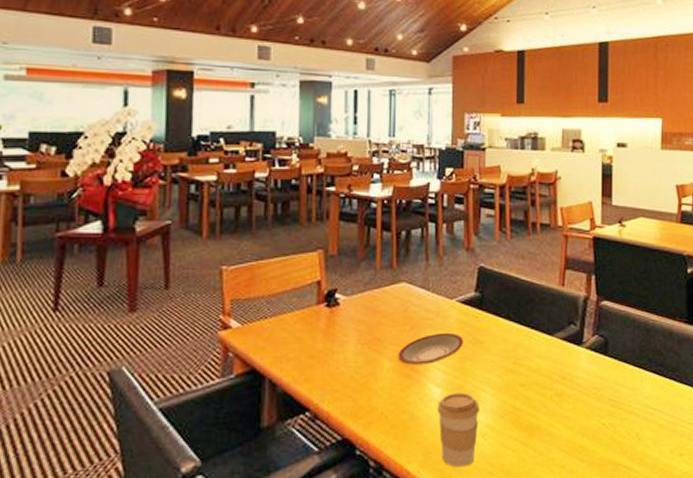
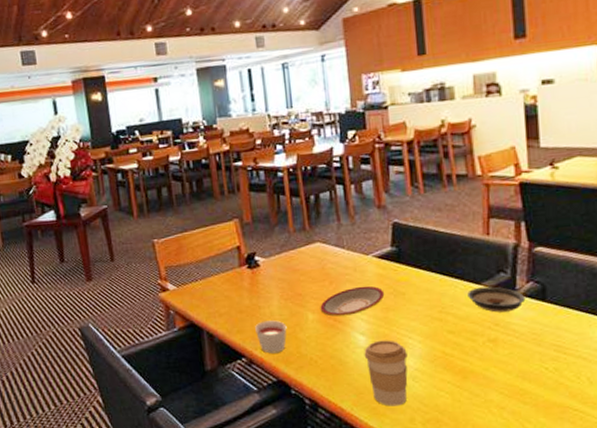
candle: none [325,368,360,407] -> present [255,320,287,354]
saucer: none [541,338,590,365] -> present [467,286,526,313]

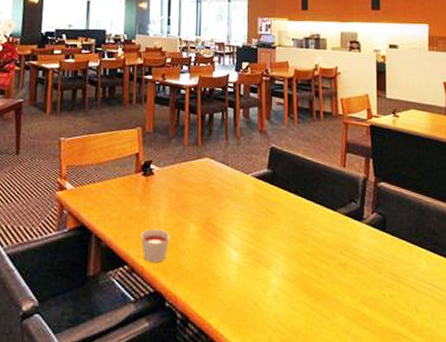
plate: present [320,286,385,317] -> none [202,203,258,230]
coffee cup: present [364,340,408,406] -> none [235,257,272,325]
saucer: present [467,286,526,313] -> none [325,214,370,239]

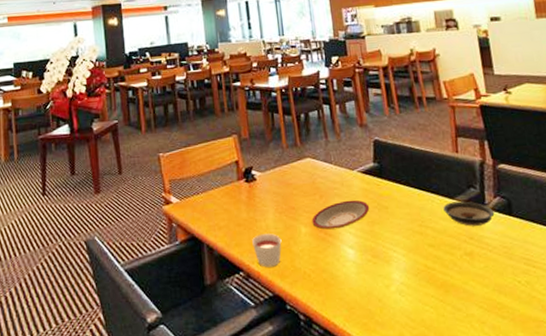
plate: none [202,203,258,230] -> present [312,200,370,230]
saucer: none [325,214,370,239] -> present [443,201,495,226]

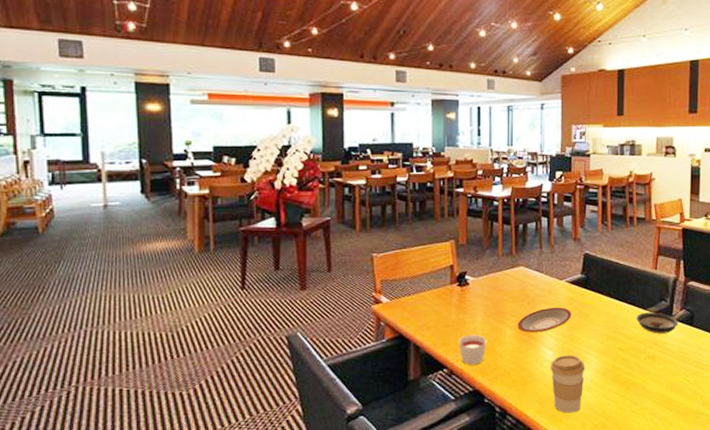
coffee cup: none [353,253,395,322] -> present [550,355,585,413]

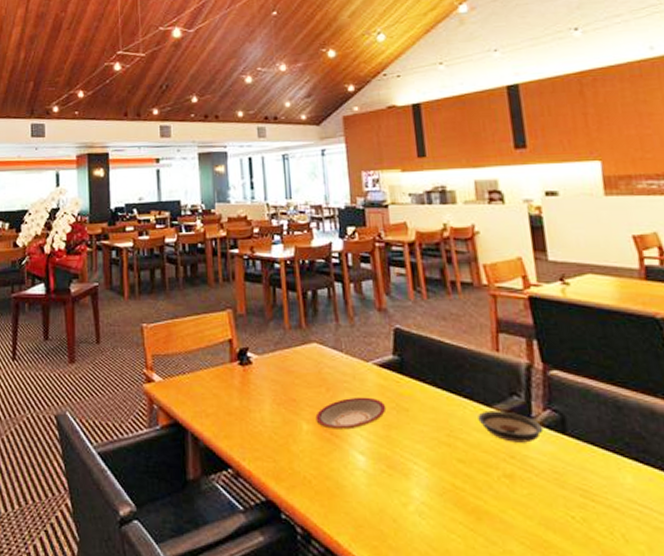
candle: present [459,335,487,365] -> none [244,427,279,467]
coffee cup: present [550,355,585,413] -> none [363,463,414,547]

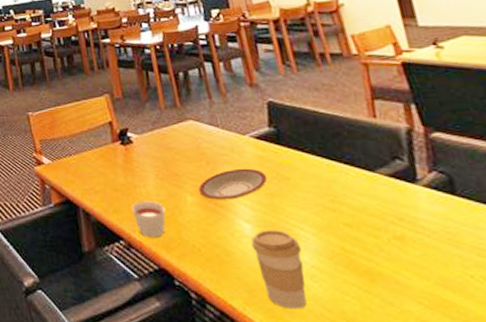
candle: none [244,427,279,467] -> present [132,201,166,237]
coffee cup: none [363,463,414,547] -> present [251,230,307,309]
saucer: present [478,410,544,443] -> none [361,175,431,205]

